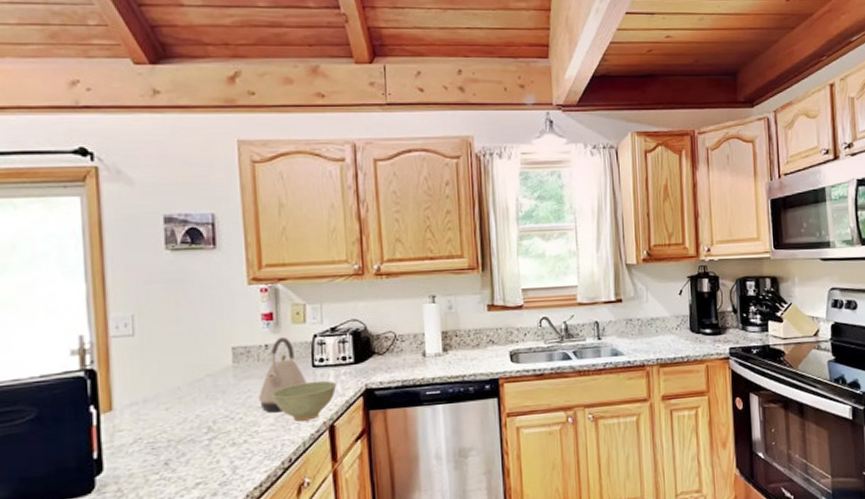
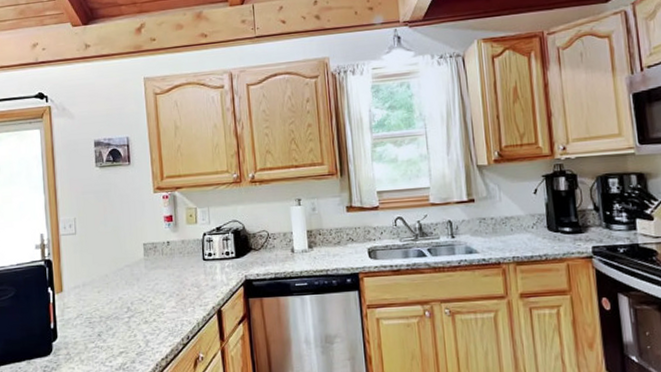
kettle: present [258,336,307,413] -> none [163,235,199,298]
bowl: present [272,380,337,421] -> none [173,272,223,305]

